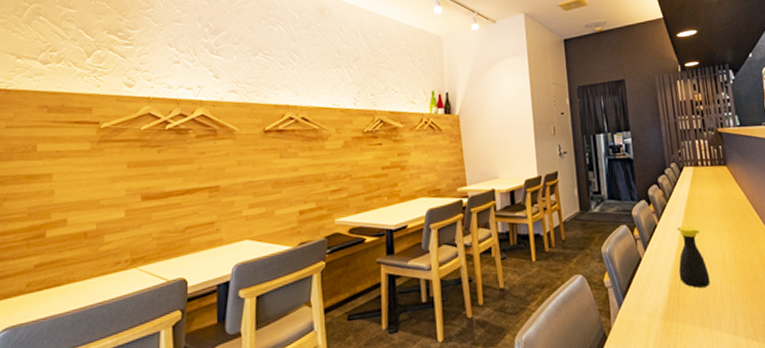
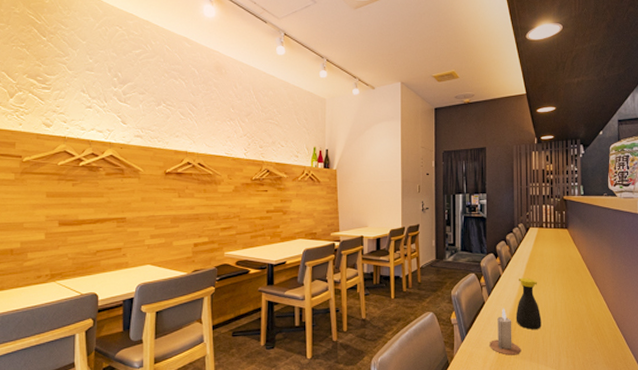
candle: none [652,264,690,322] -> present [490,308,521,355]

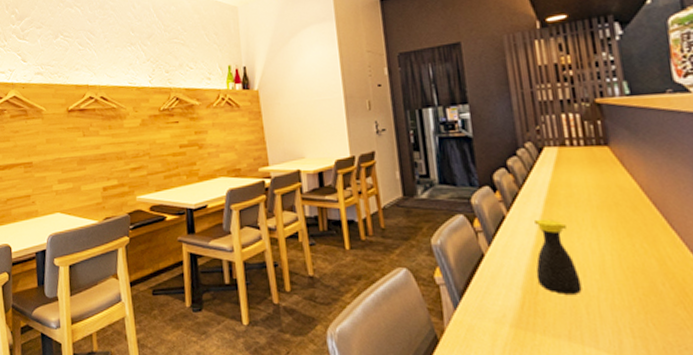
candle: present [490,308,521,355] -> none [498,263,552,331]

